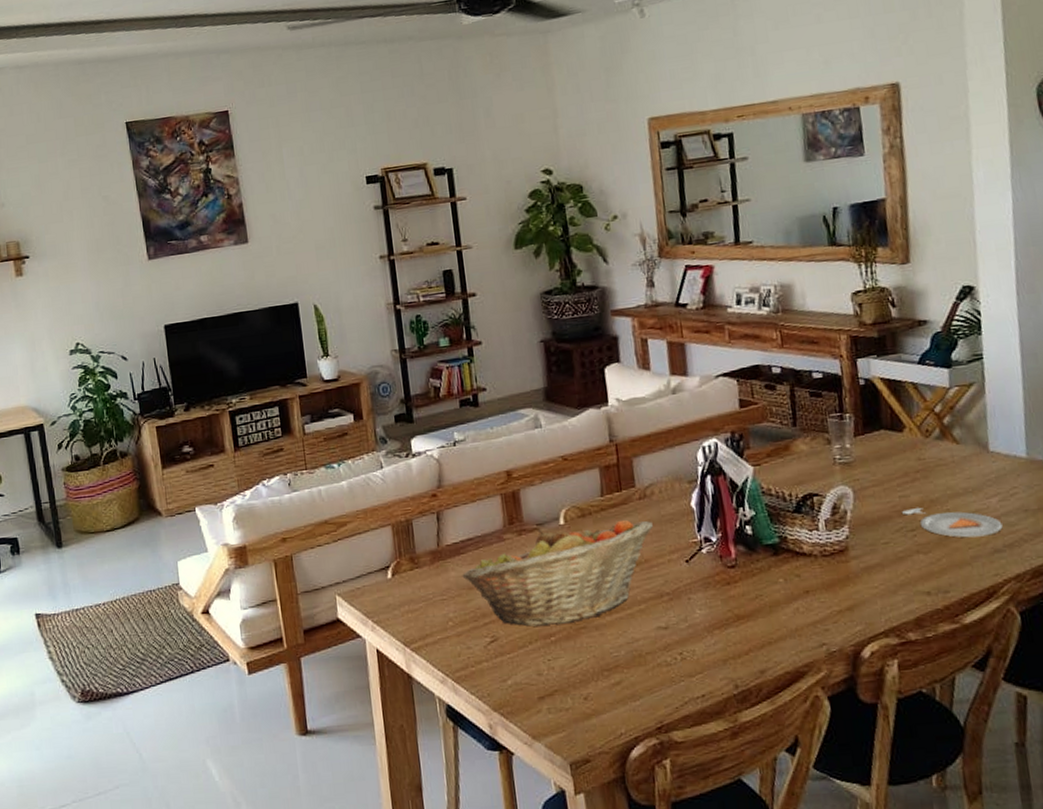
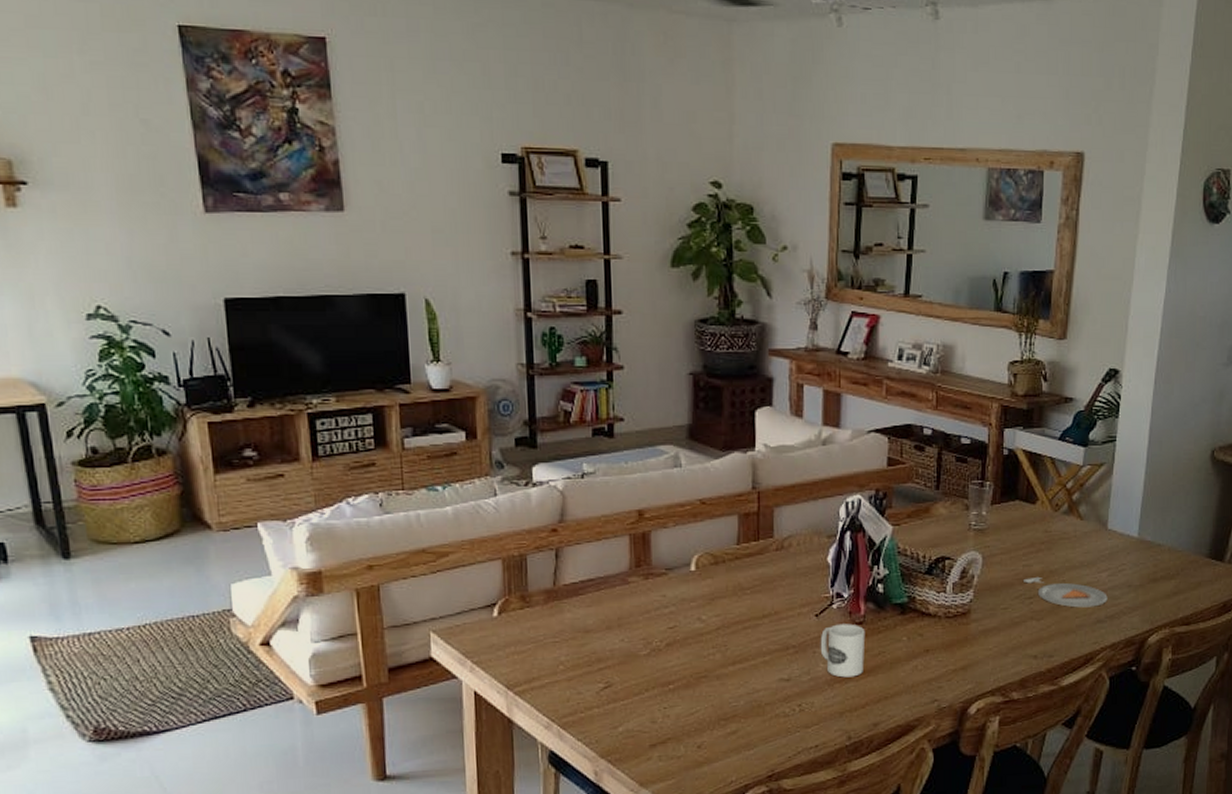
fruit basket: present [462,519,653,627] -> none [578,570,787,674]
mug: none [693,568,742,624] -> present [820,624,866,678]

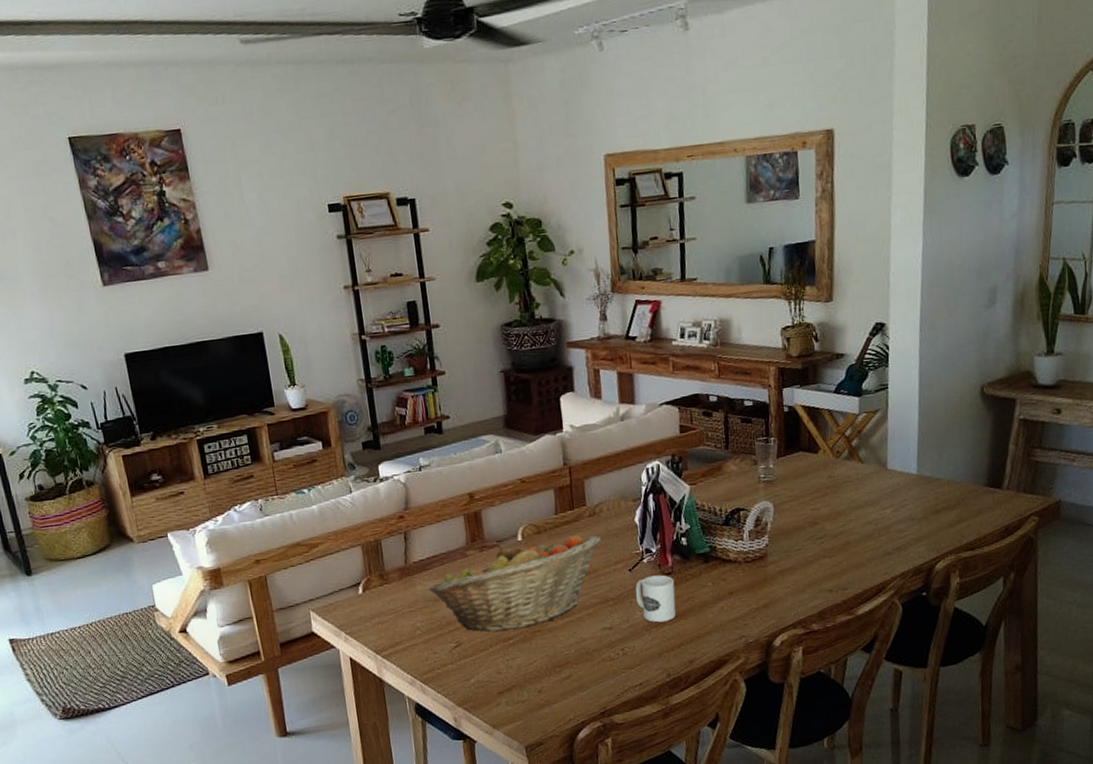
fruit basket: none [578,570,787,674] -> present [428,535,601,632]
dinner plate: present [1024,576,1108,608] -> none [813,518,894,543]

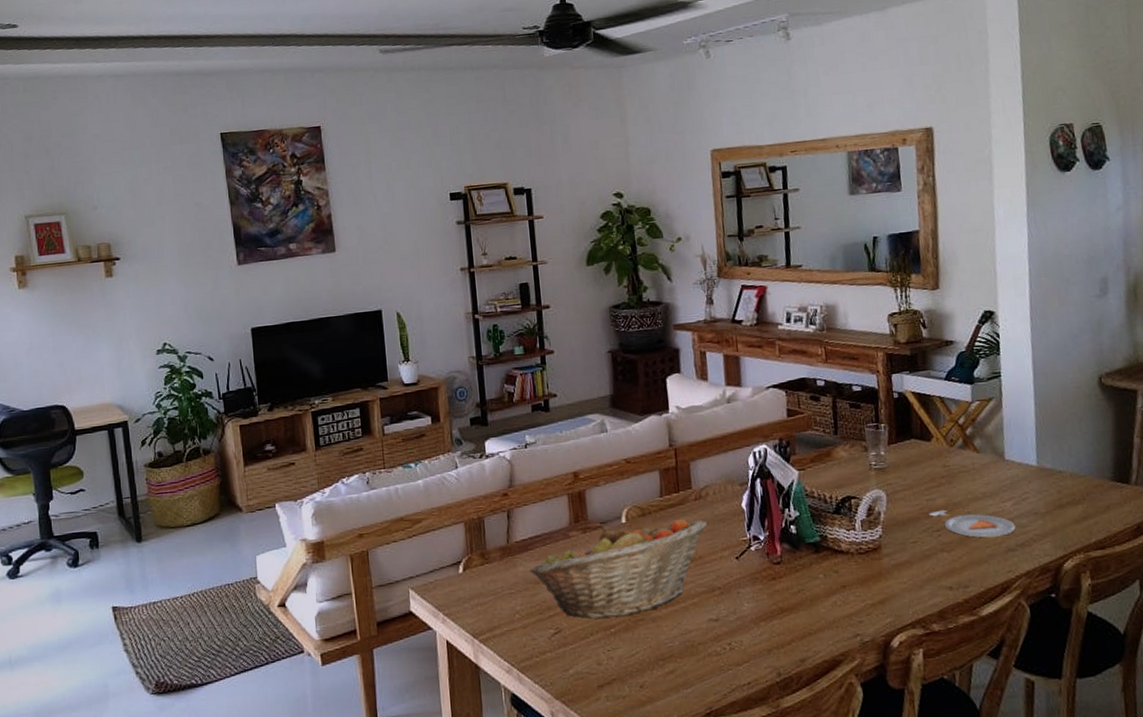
mug: present [635,575,676,623] -> none [742,564,786,616]
dinner plate: none [813,518,894,543] -> present [929,509,1016,538]

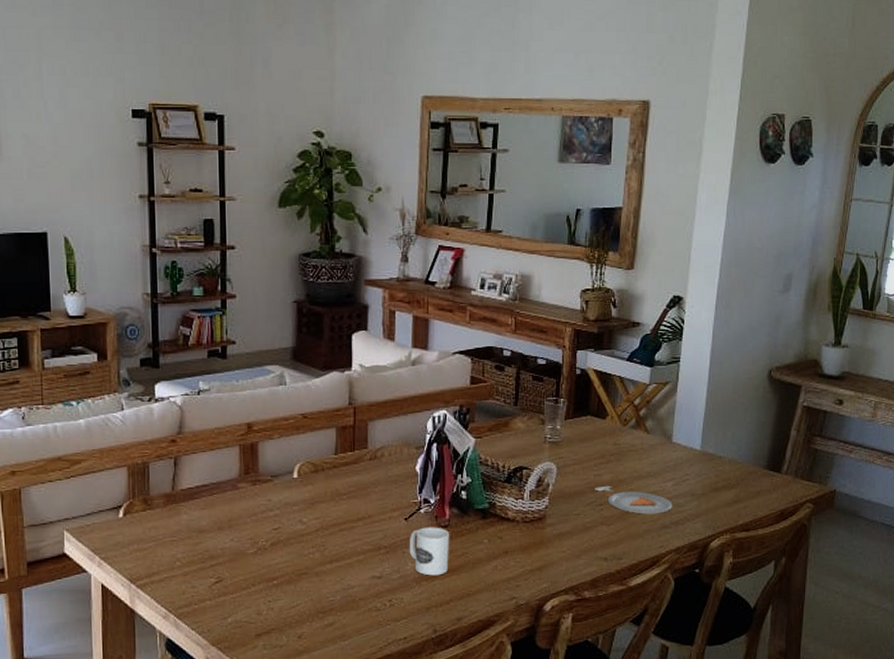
fruit basket: present [529,518,707,619] -> none [194,477,379,570]
mug: none [742,564,786,616] -> present [409,527,450,576]

